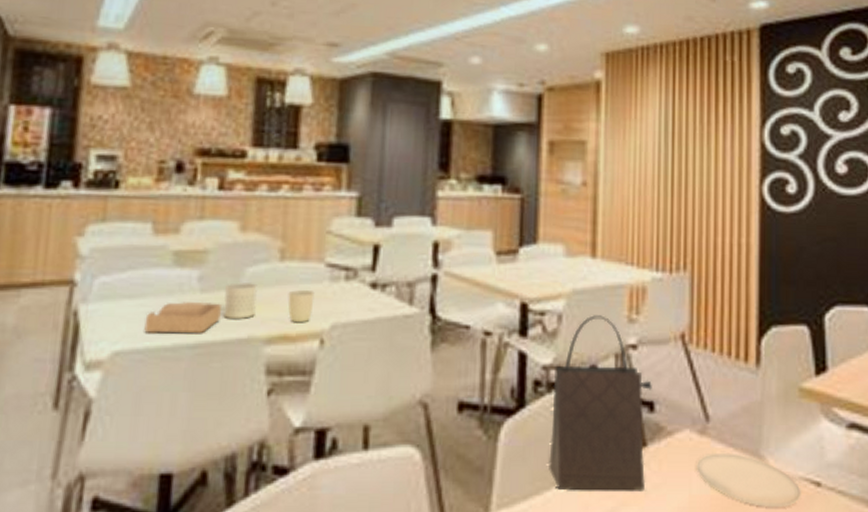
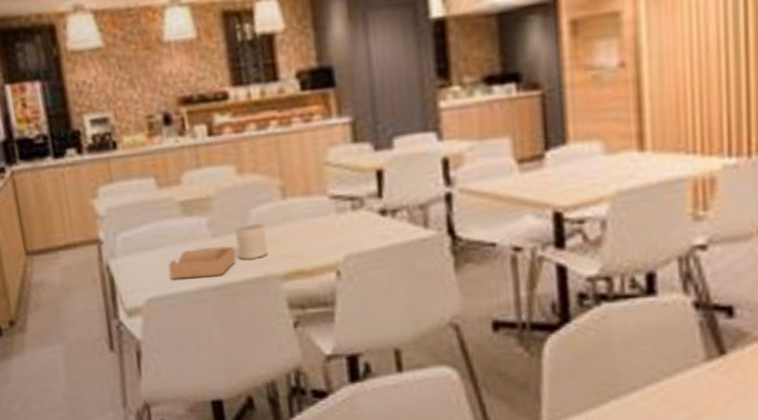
cup: present [287,290,315,323] -> none [296,224,324,258]
handbag: present [549,315,652,490] -> none [602,216,730,402]

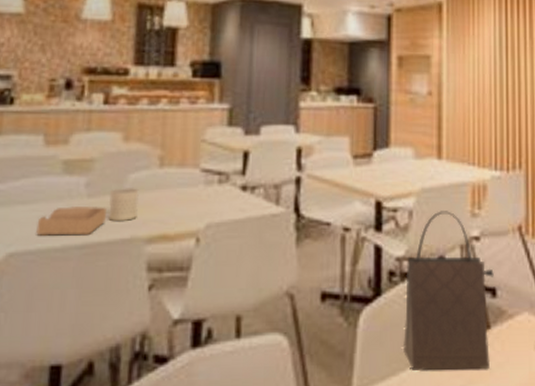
handbag: none [602,216,730,402] -> present [403,211,494,370]

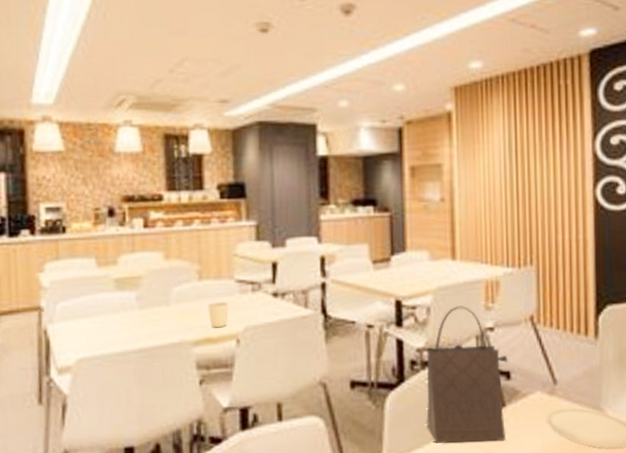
napkin holder: present [36,205,106,236] -> none [99,316,157,343]
mug: present [108,186,139,221] -> none [157,298,184,328]
cup: none [166,194,191,224] -> present [208,302,229,328]

